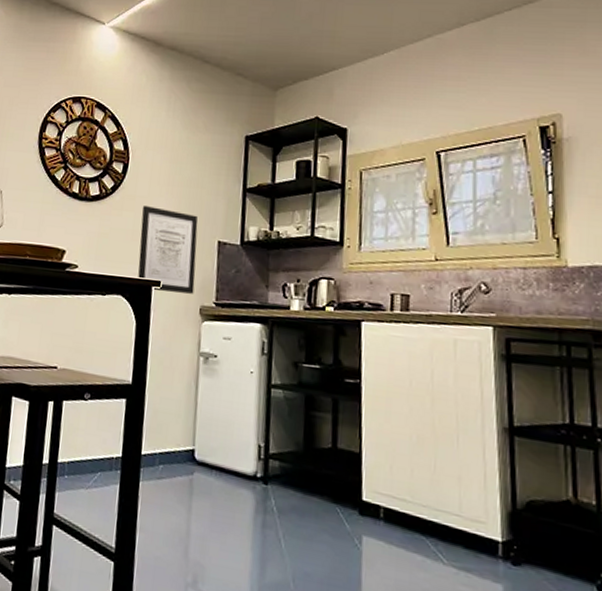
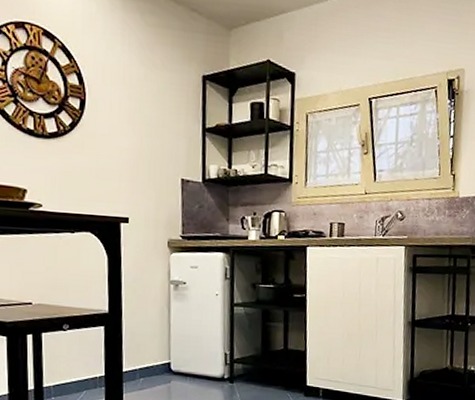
wall art: present [138,206,198,294] -> none [104,144,162,229]

